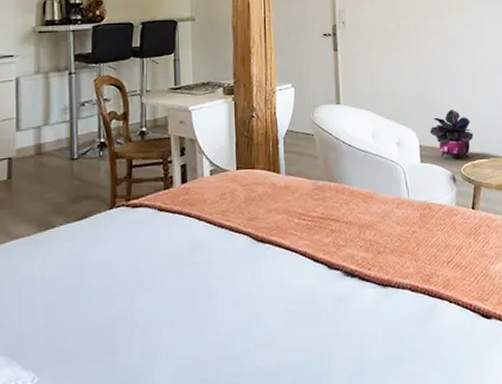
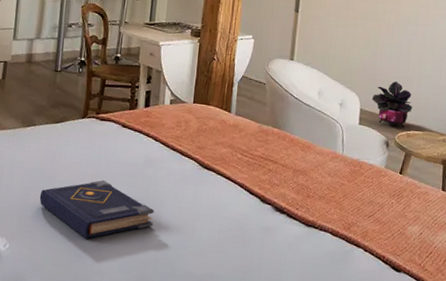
book: none [69,277,209,351] -> present [39,179,154,239]

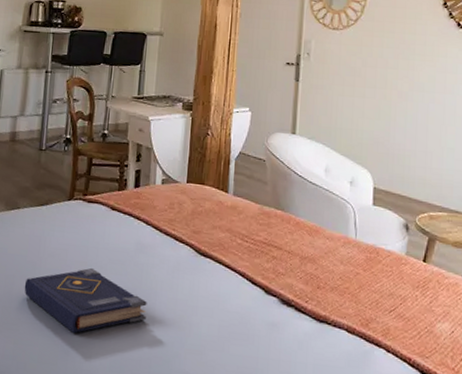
potted plant: present [372,81,413,129] -> none [387,156,434,210]

